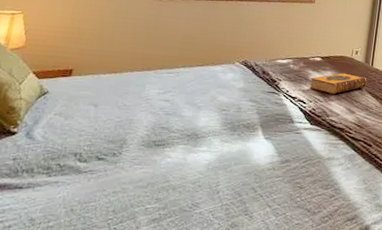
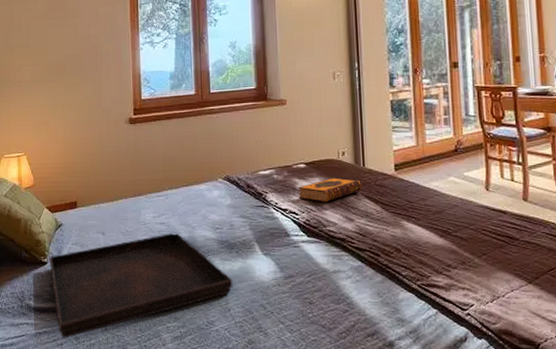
serving tray: none [10,110,229,219] -> present [50,232,233,338]

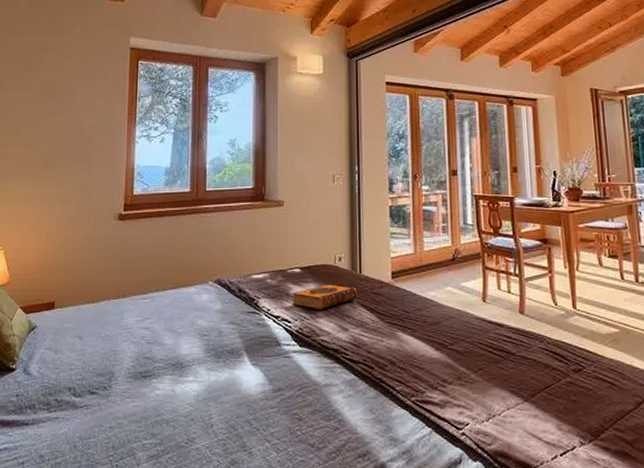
serving tray: present [50,232,233,338] -> none [18,338,218,456]

